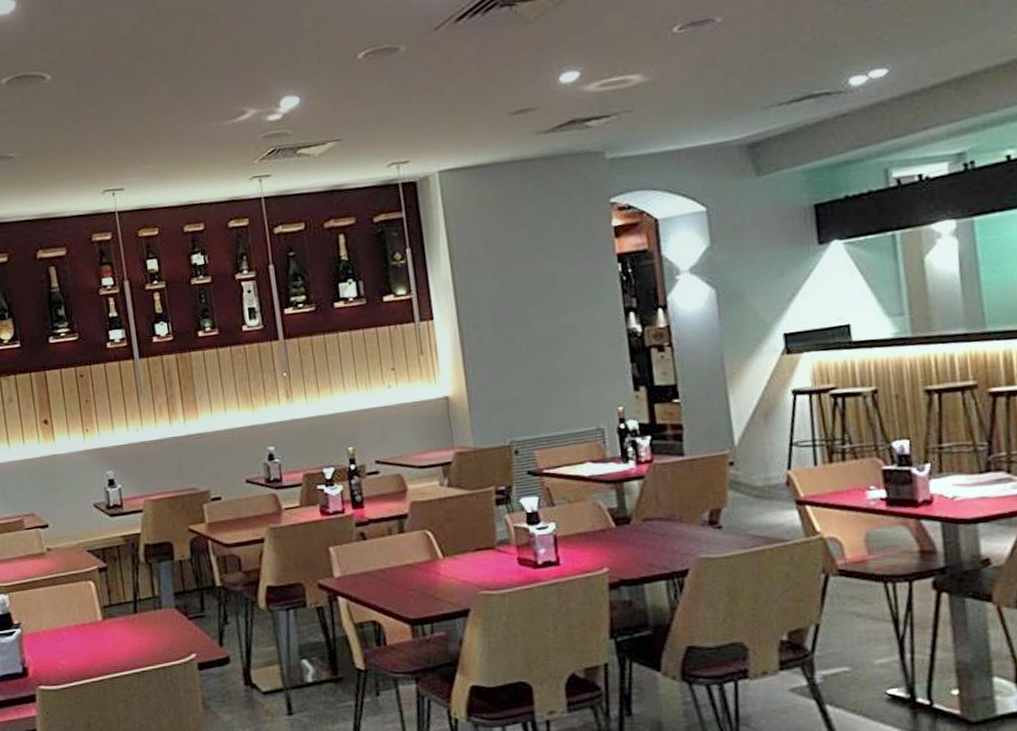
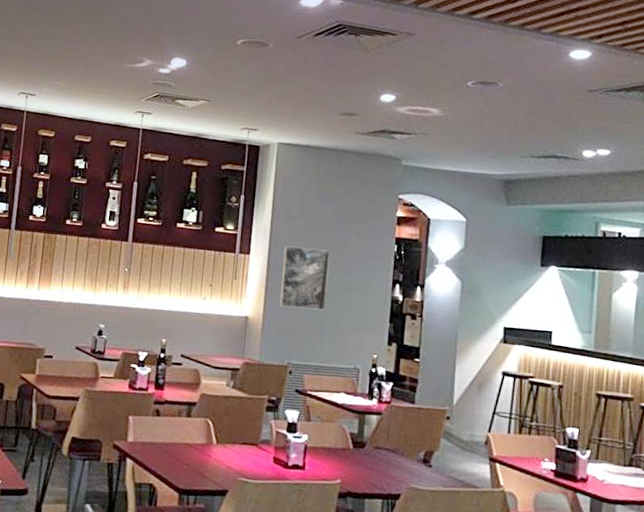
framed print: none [475,290,545,375] -> present [279,245,330,311]

